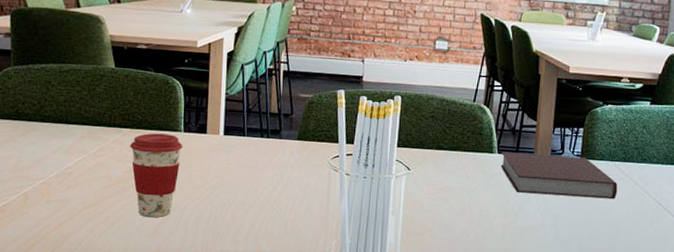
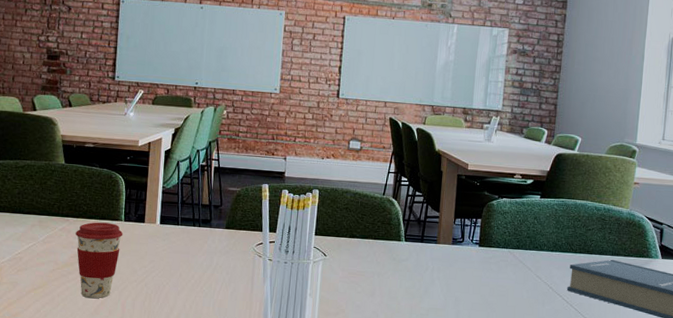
notebook: present [501,152,618,200] -> none [407,240,513,283]

